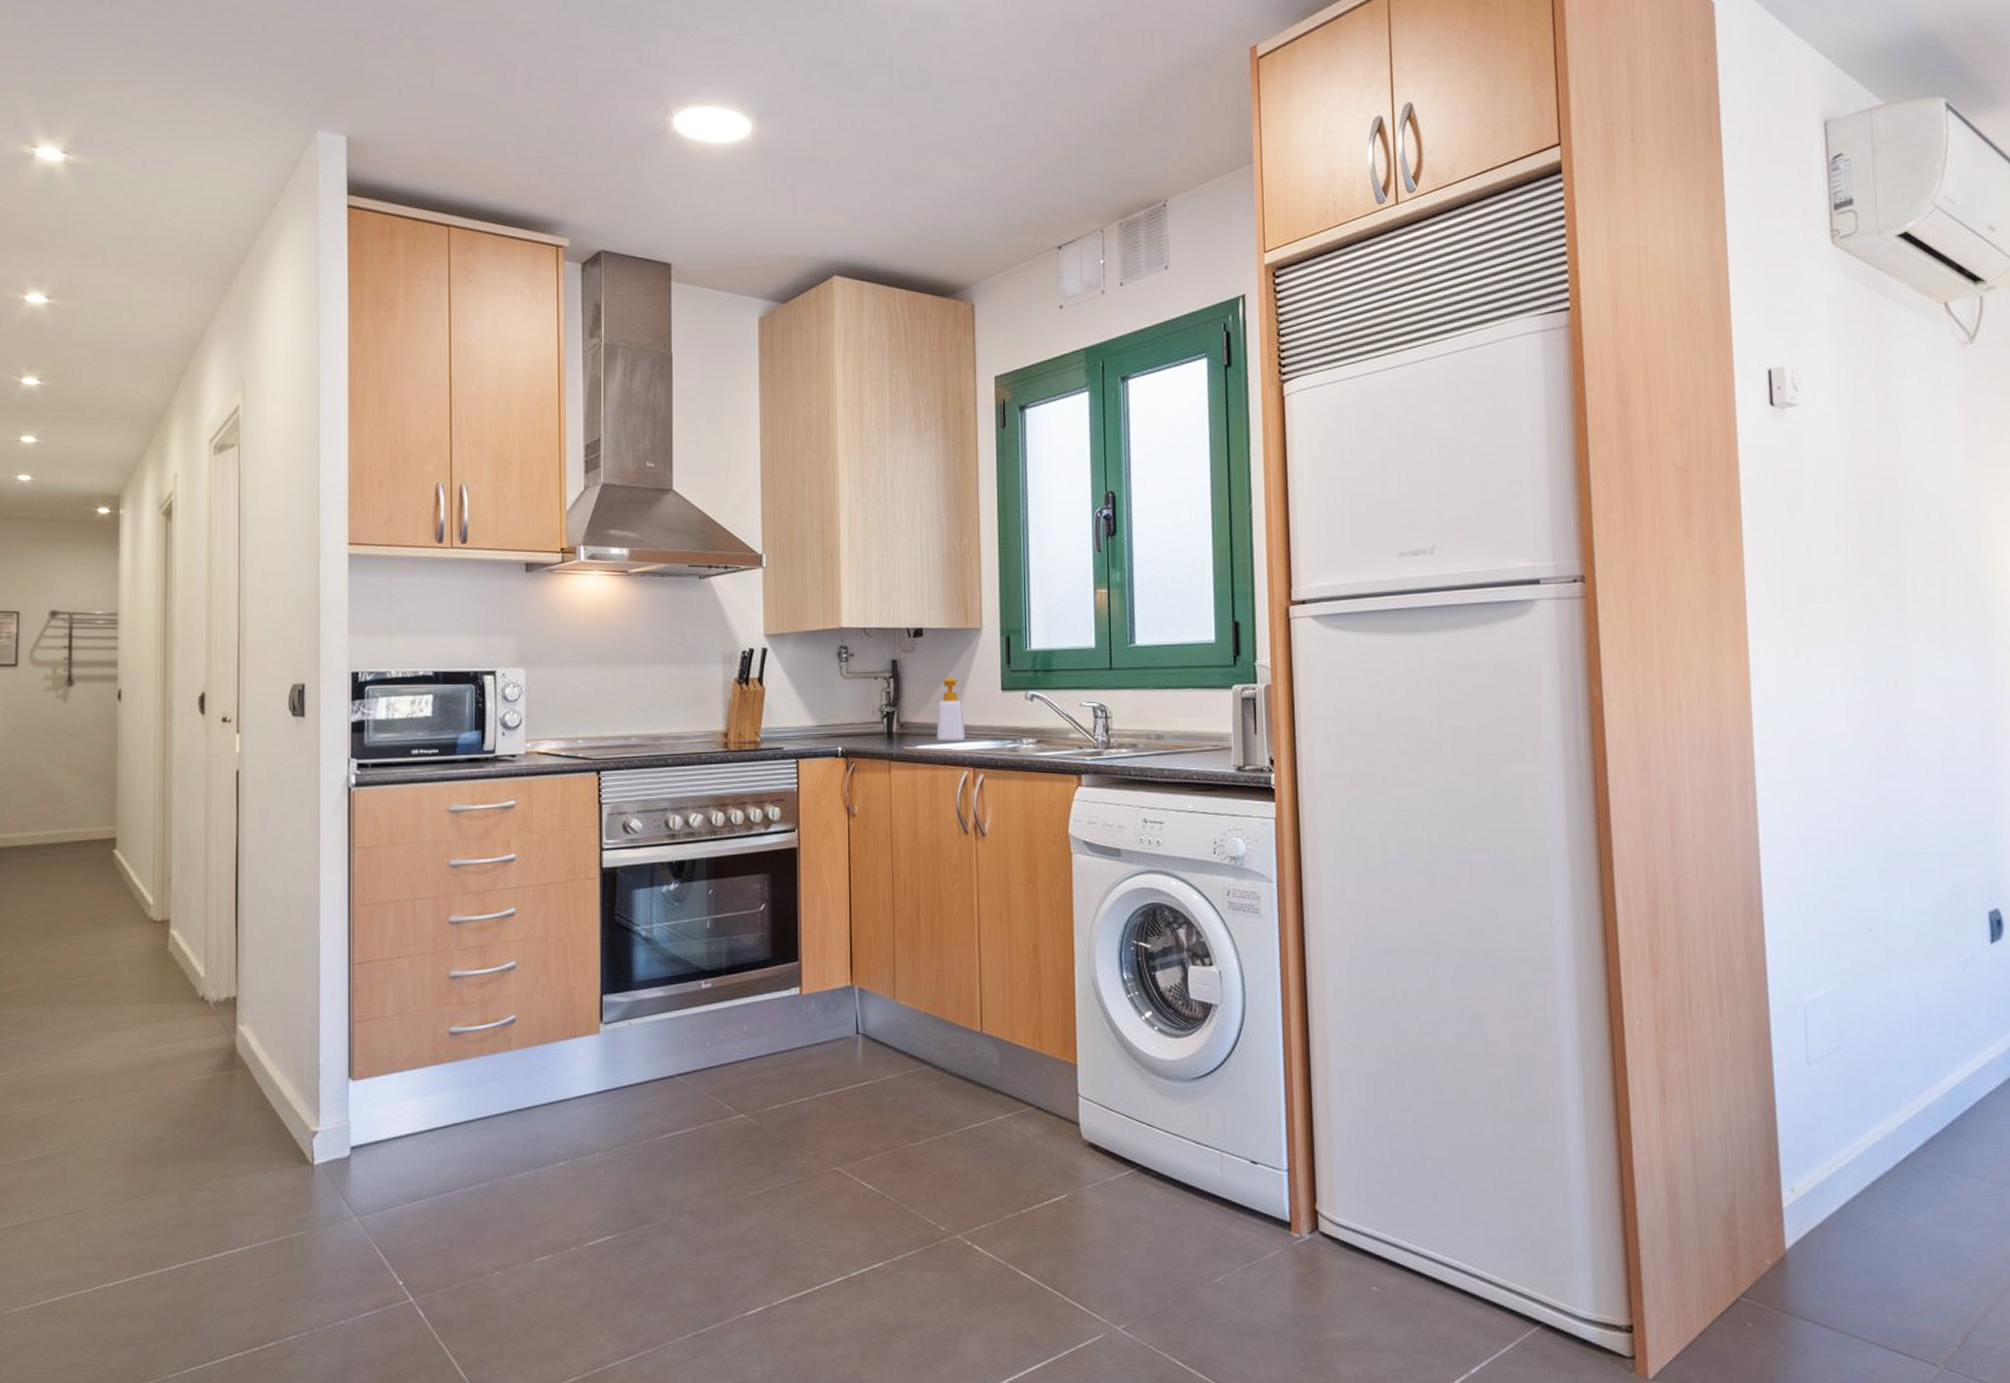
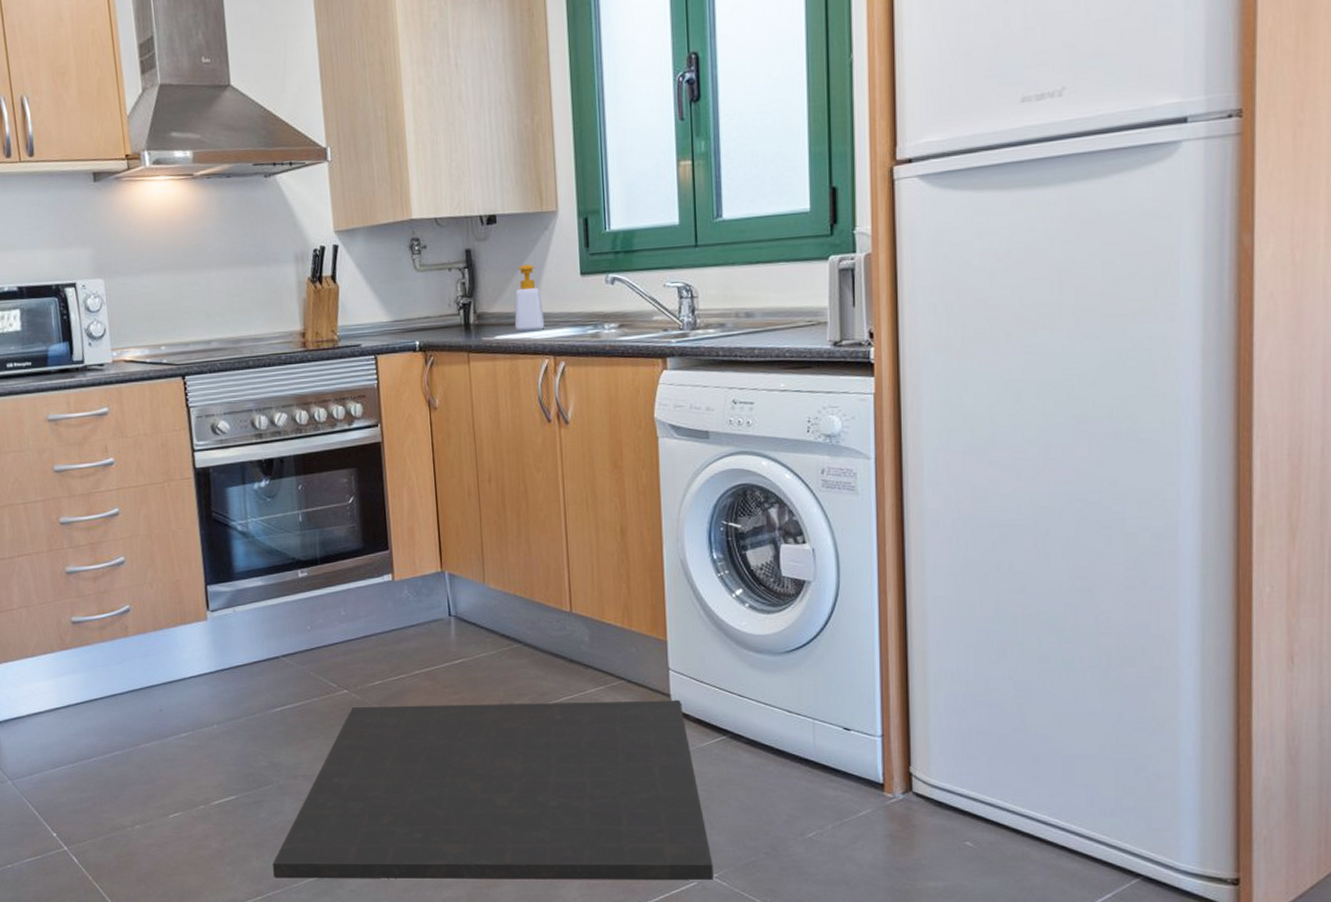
doormat: none [648,1129,1120,1333] -> present [273,700,714,880]

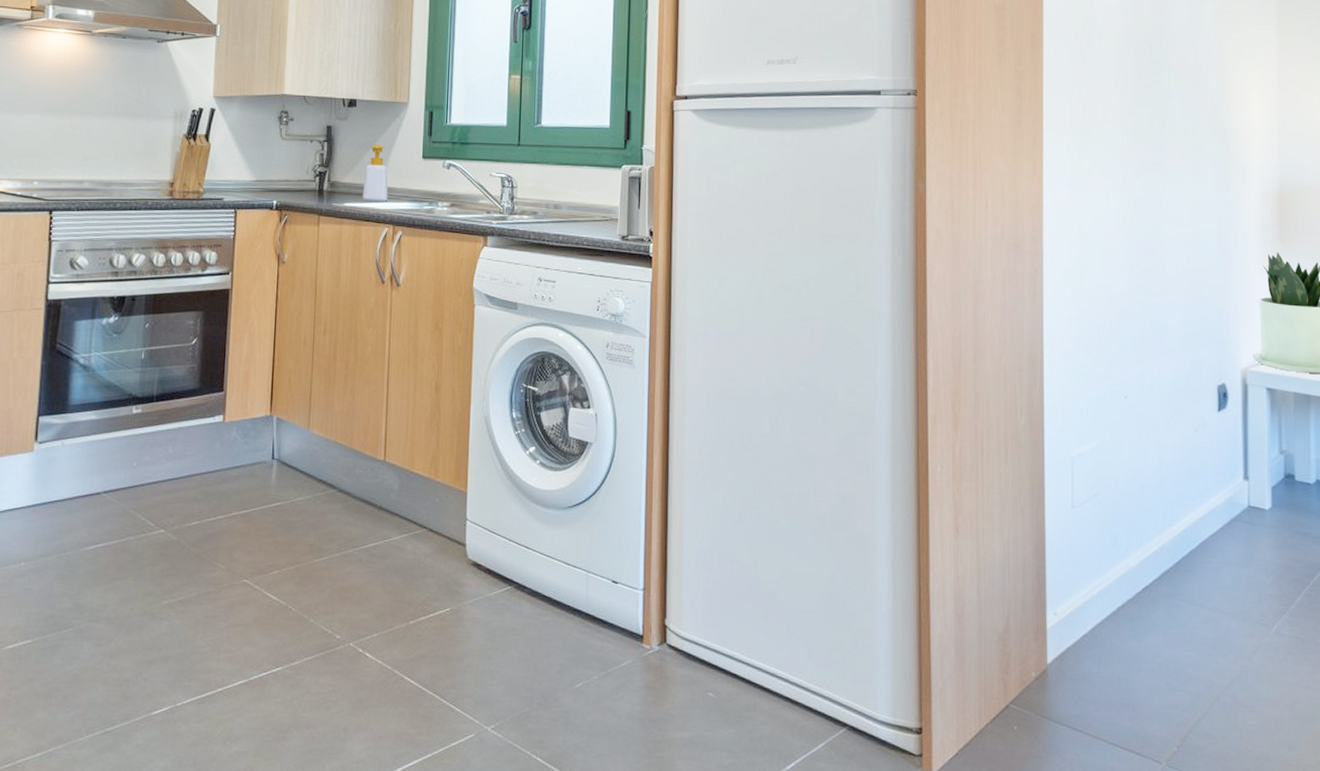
doormat: present [273,700,714,880] -> none [58,546,491,732]

